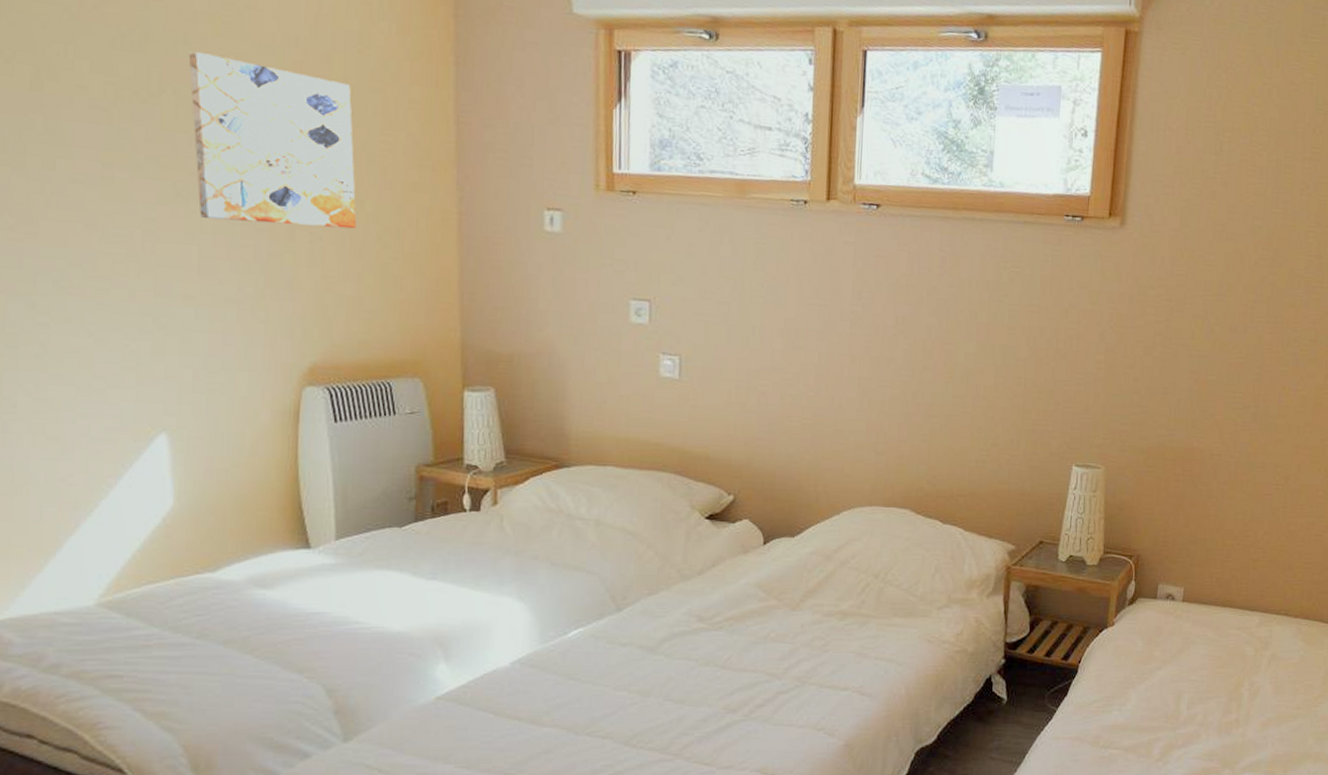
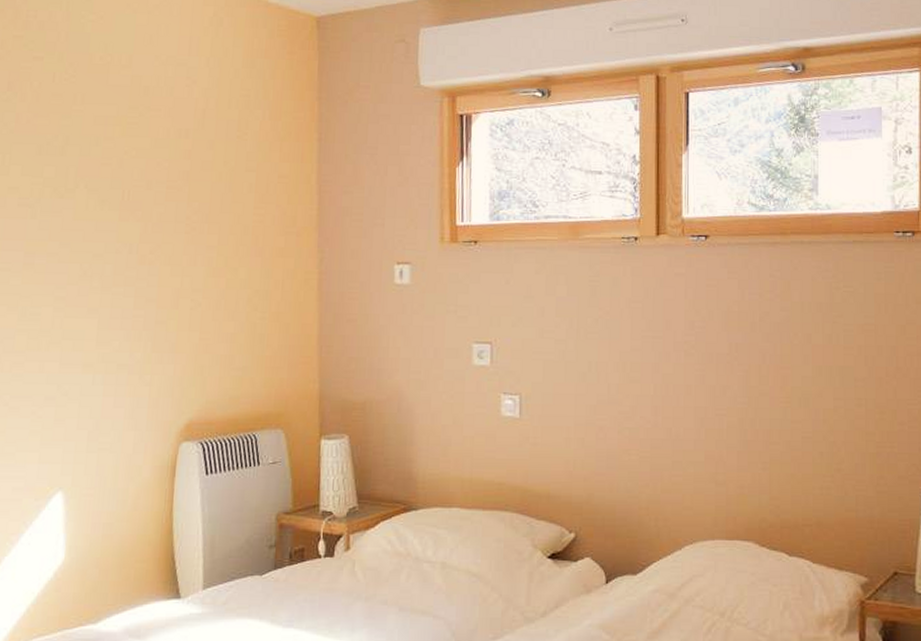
wall art: present [188,52,357,229] -> none [99,151,231,294]

